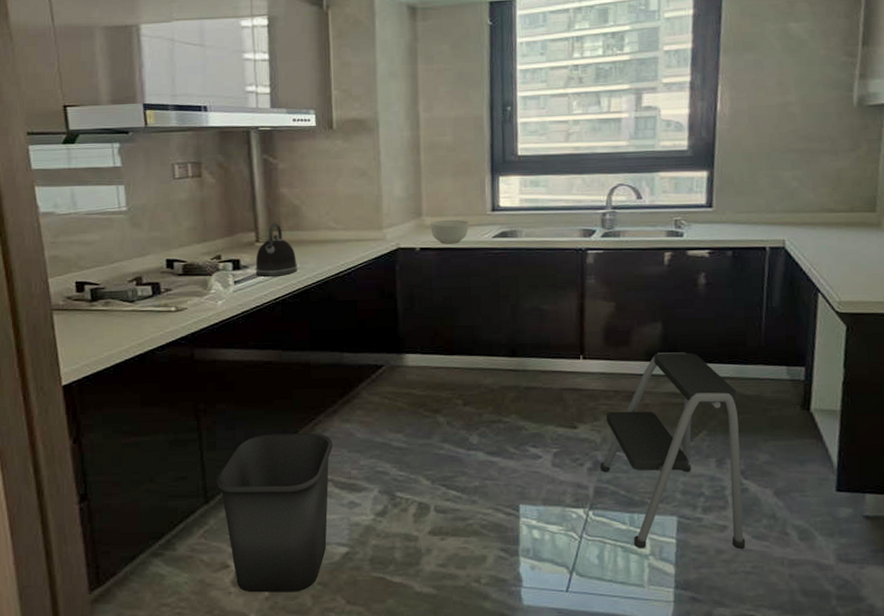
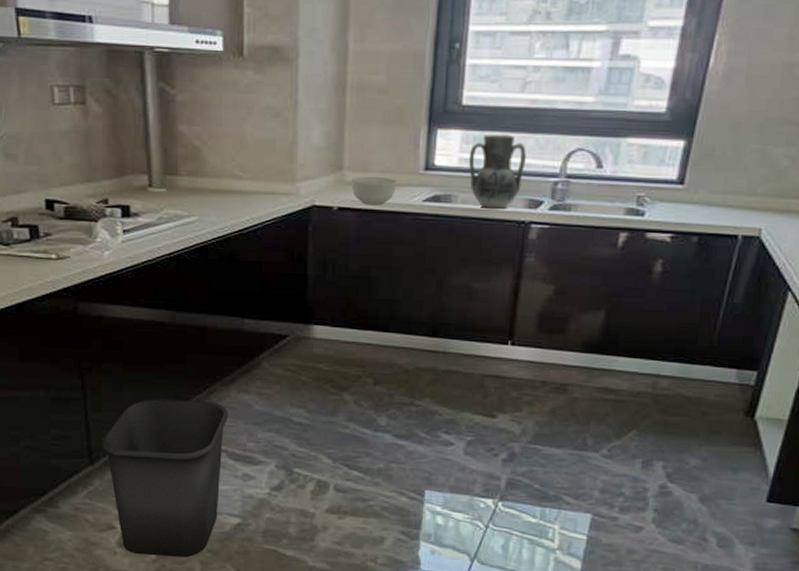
kettle: present [255,222,298,277] -> none [147,165,197,228]
ceramic jug: none [528,176,577,241] -> present [469,134,527,210]
step stool: present [600,352,746,549] -> none [515,344,678,550]

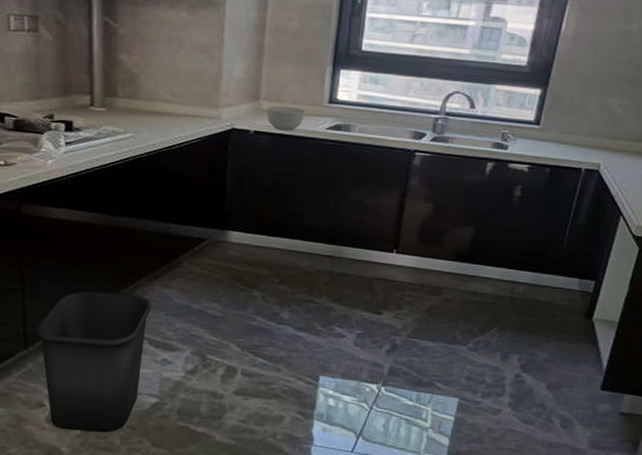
ceramic jug: present [469,134,527,210] -> none [366,76,414,140]

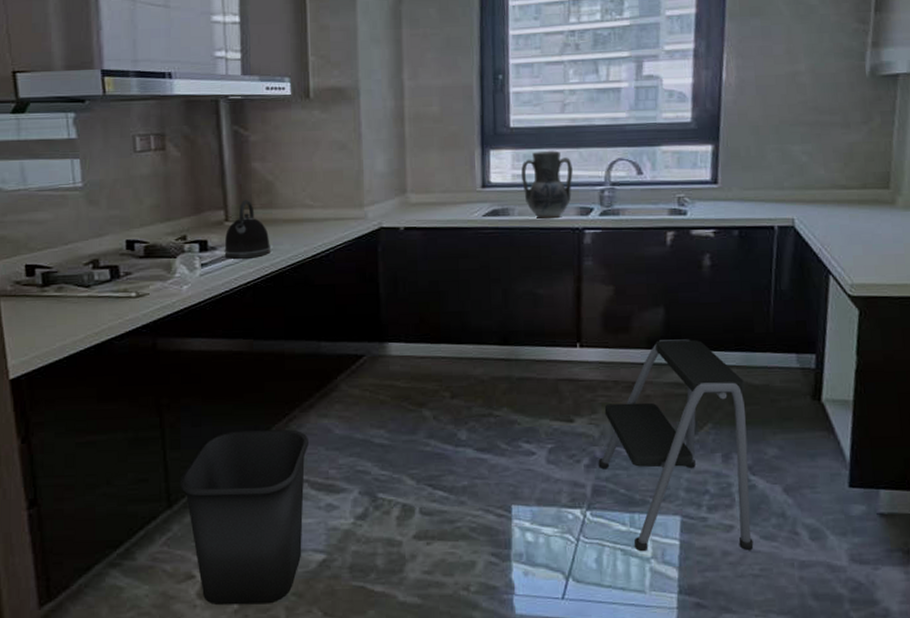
kettle: none [87,88,132,143] -> present [224,199,272,259]
bowl: present [266,106,305,131] -> none [415,197,458,224]
ceramic jug: none [366,76,414,140] -> present [521,150,573,220]
step stool: none [397,254,532,430] -> present [598,339,754,552]

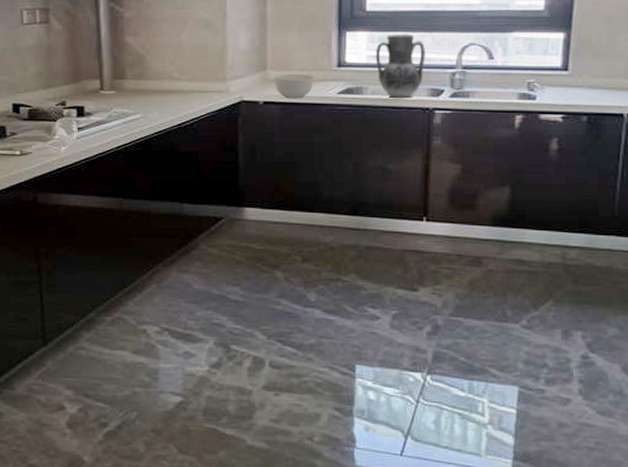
waste bin: present [179,429,308,606] -> none [54,279,170,438]
kettle: present [224,199,272,259] -> none [99,70,141,124]
bowl: none [415,197,458,224] -> present [275,75,314,99]
step stool: present [598,339,754,552] -> none [440,218,590,424]

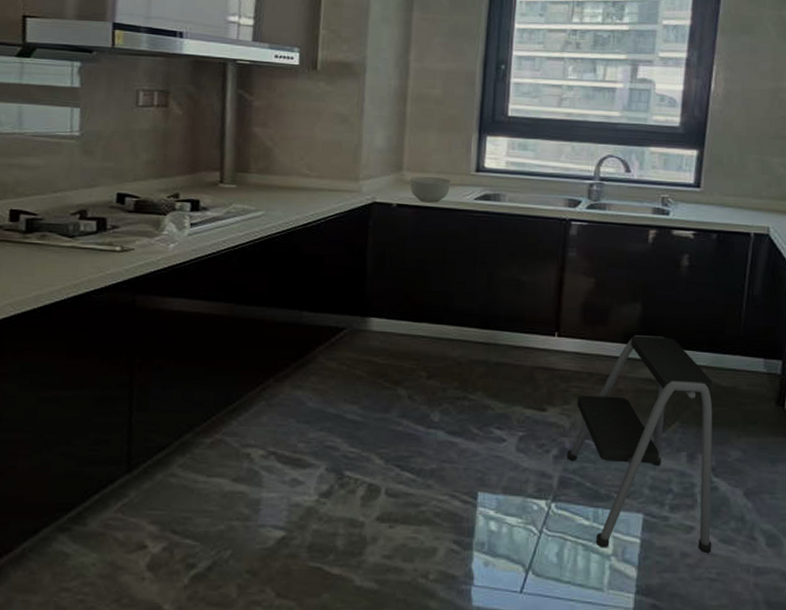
ceramic jug: present [376,34,425,99] -> none [515,141,565,209]
step stool: none [440,218,590,424] -> present [567,335,714,553]

